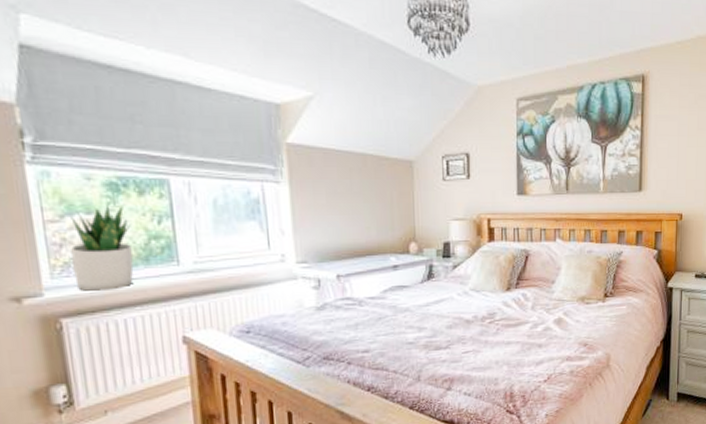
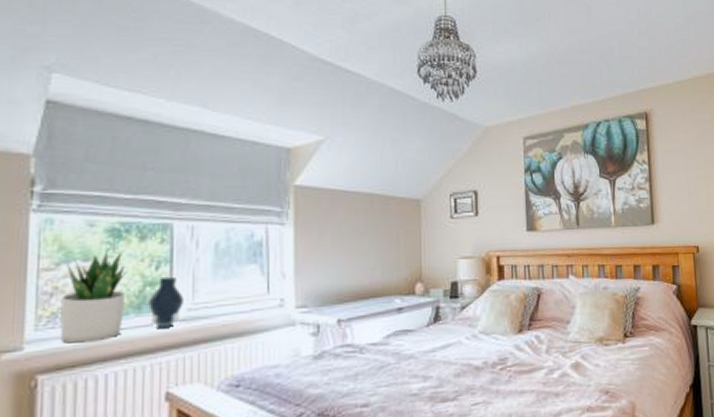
vase: none [155,230,189,279] -> present [148,276,183,328]

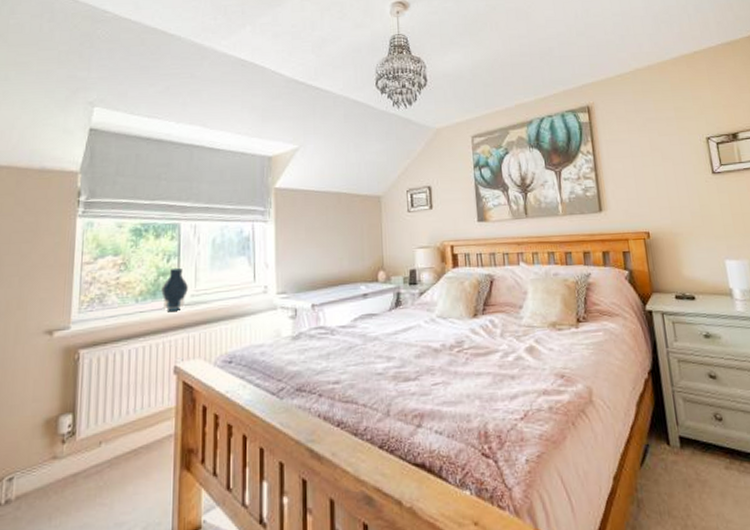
planter: present [60,252,127,345] -> none [96,248,146,325]

